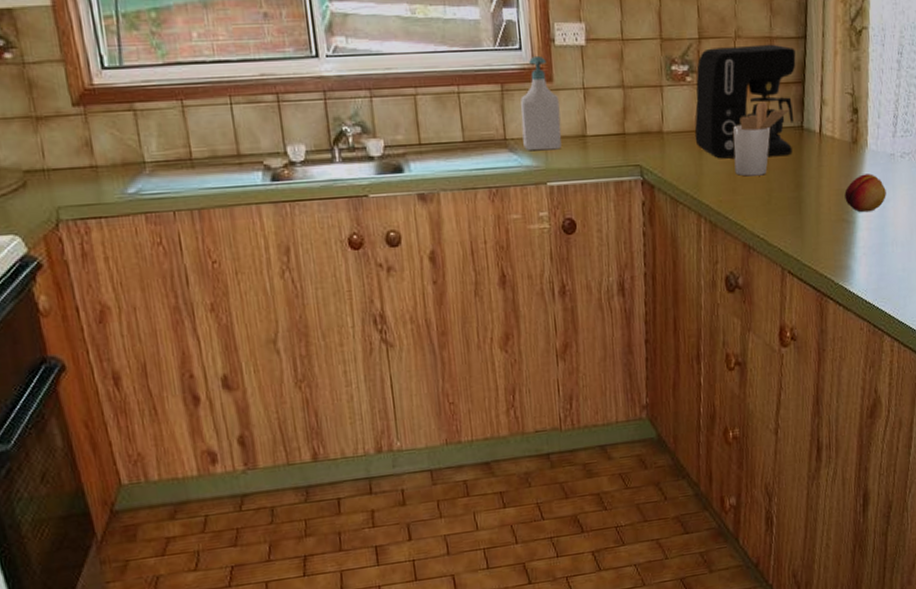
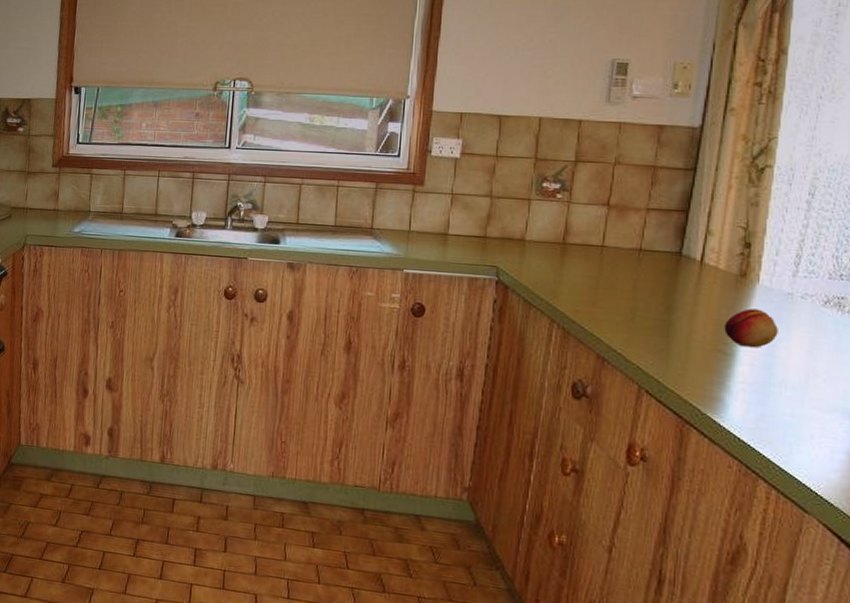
soap bottle: present [520,55,562,152] -> none [387,162,427,243]
coffee maker: present [694,44,796,159] -> none [558,171,682,278]
utensil holder: present [733,101,790,177] -> none [597,224,668,294]

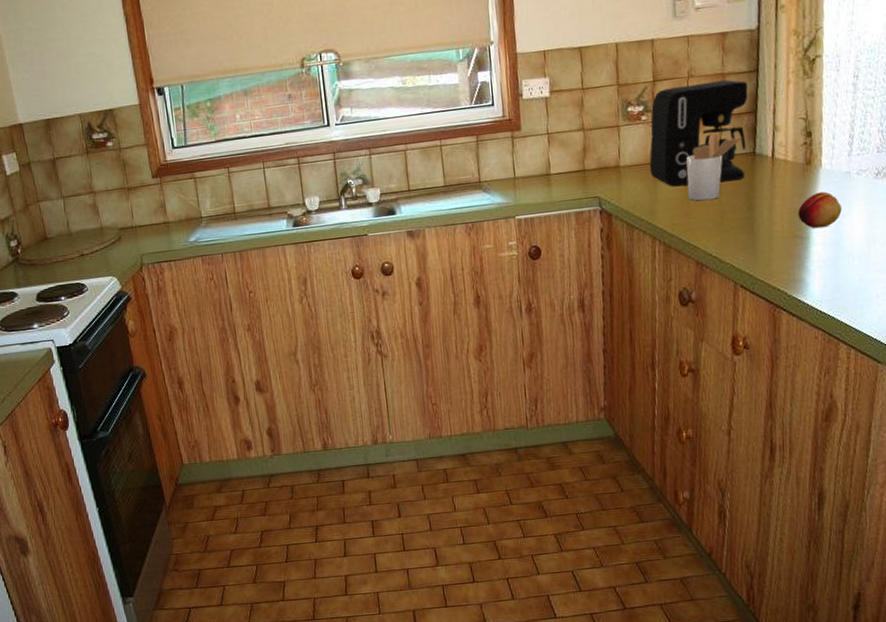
coffee maker: none [558,171,682,278] -> present [649,79,748,187]
utensil holder: none [597,224,668,294] -> present [686,132,742,201]

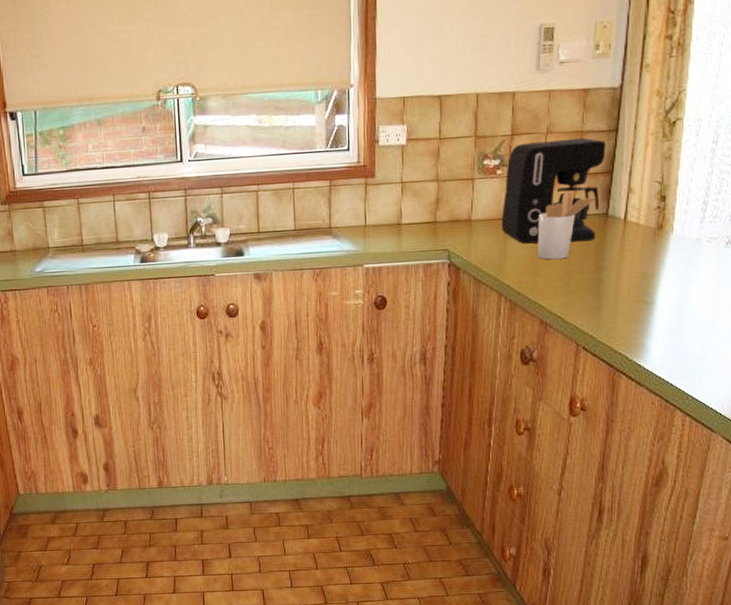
fruit: present [798,191,842,228] -> none [645,257,689,294]

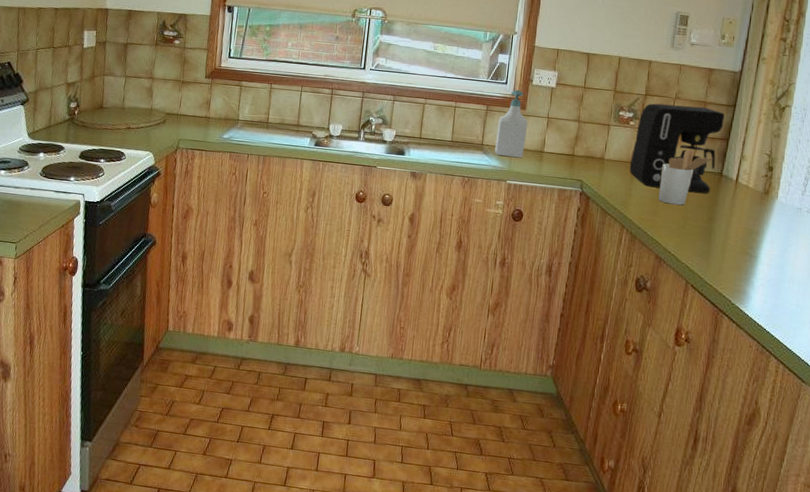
soap bottle: none [345,155,380,238] -> present [495,89,528,158]

